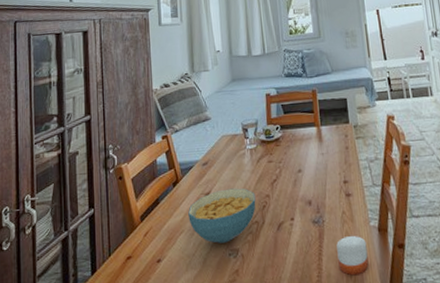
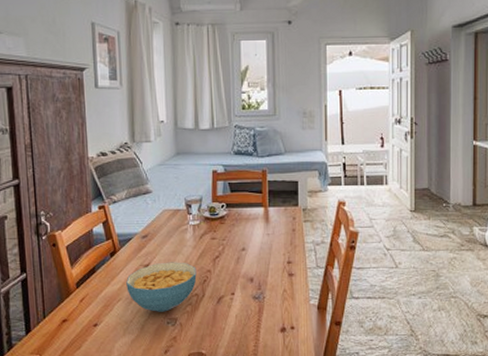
candle: present [336,235,369,275] -> none [275,311,305,346]

